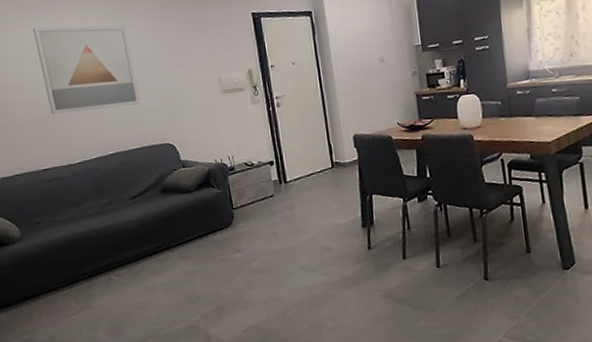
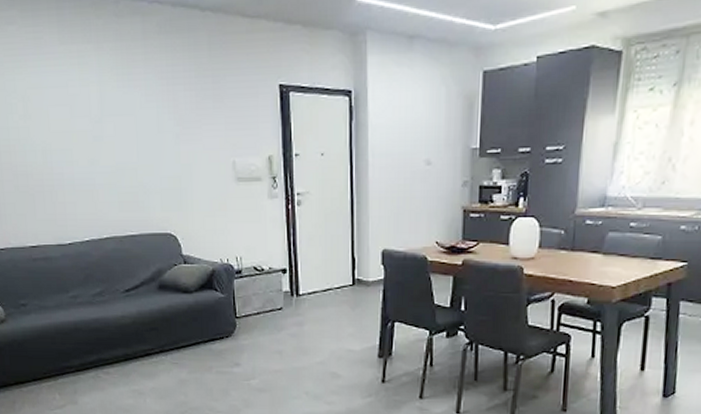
wall art: present [33,25,140,115] -> none [23,74,141,185]

